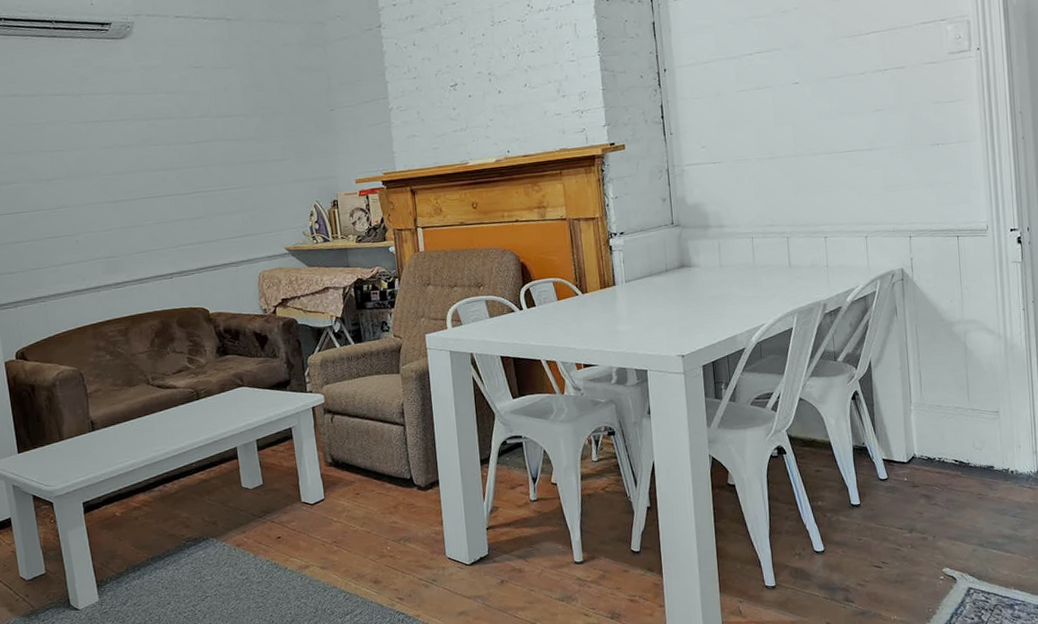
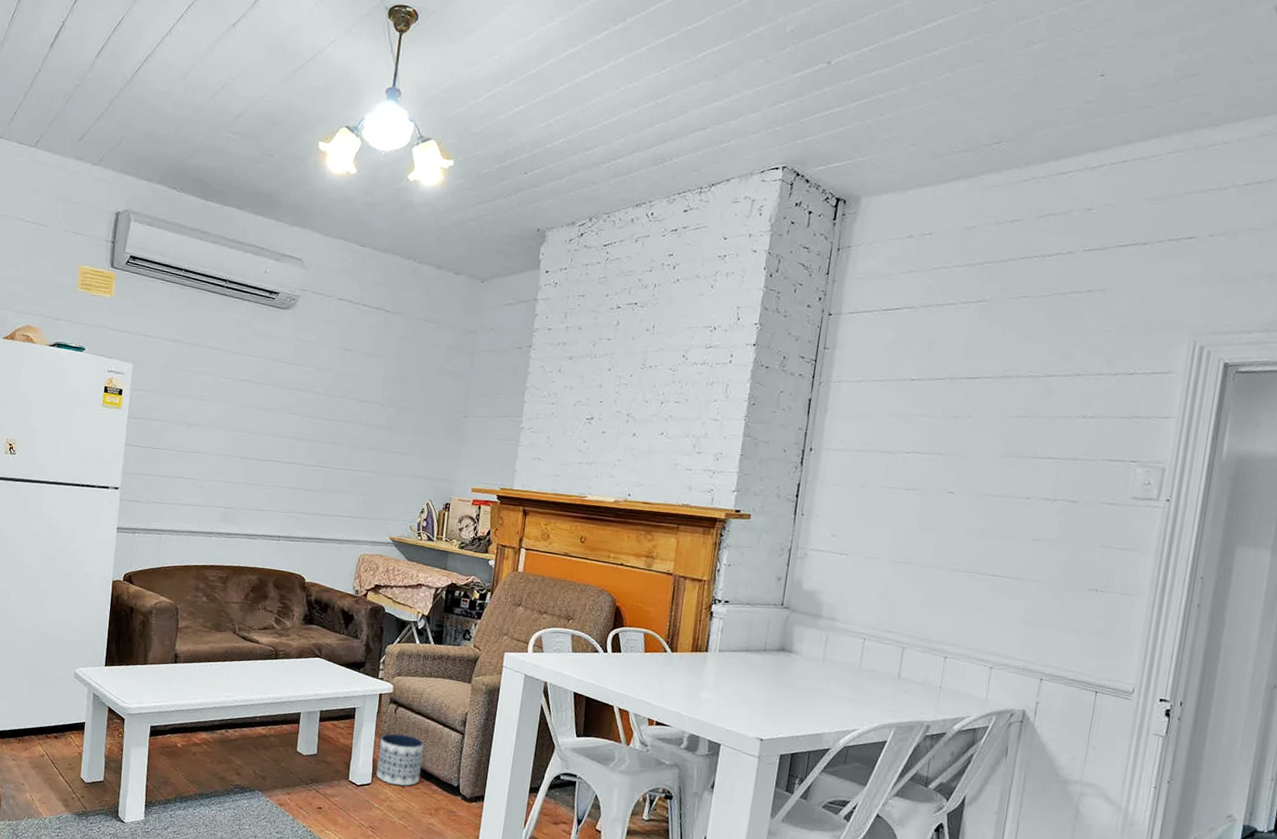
planter: none [323,440,372,495] -> present [376,733,424,786]

